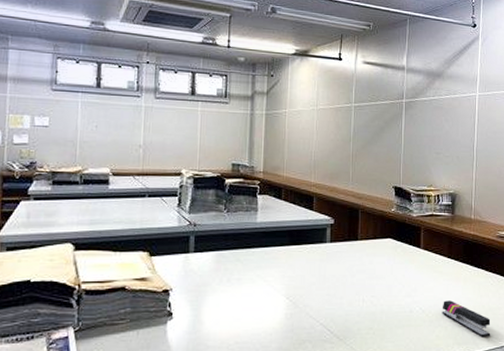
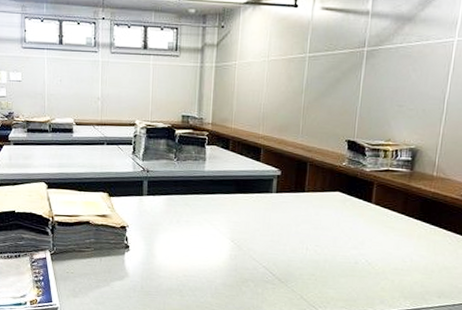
stapler: present [442,300,491,337] -> none [389,255,444,294]

